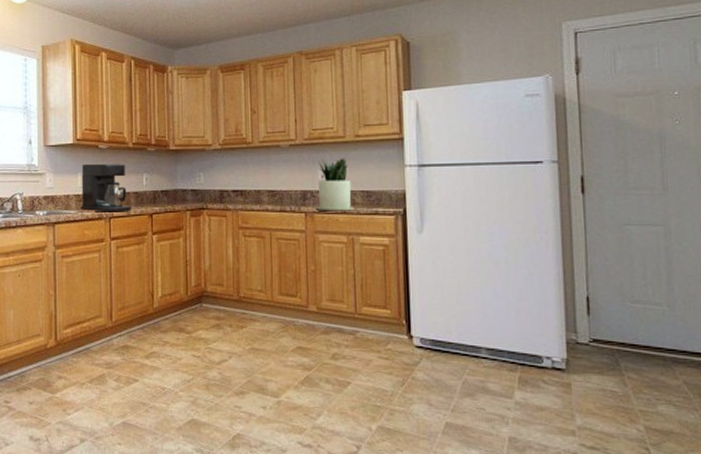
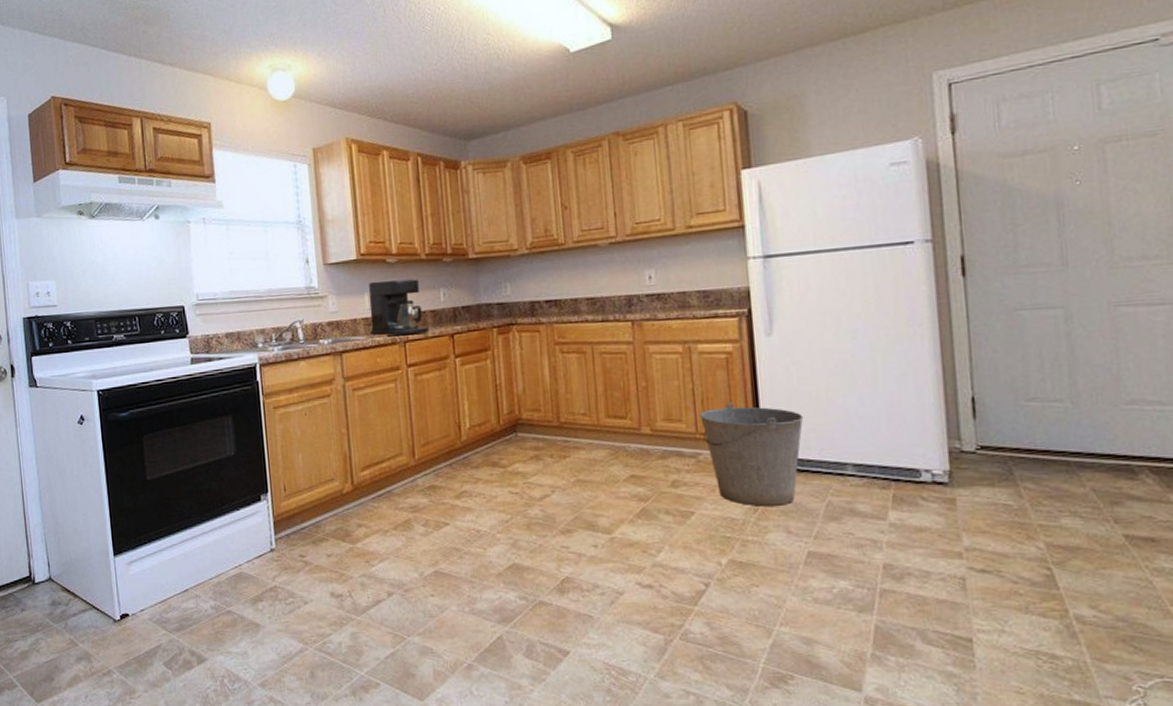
planter: present [315,158,355,213] -> none [643,254,691,318]
bucket: none [359,288,447,381] -> present [700,402,804,506]

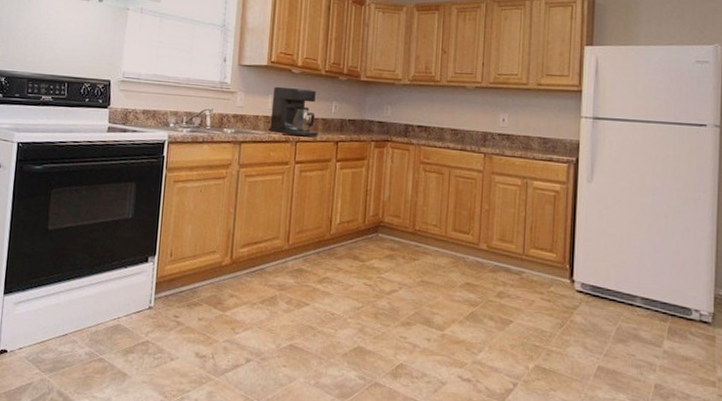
bucket: present [700,402,804,506] -> none [528,233,608,325]

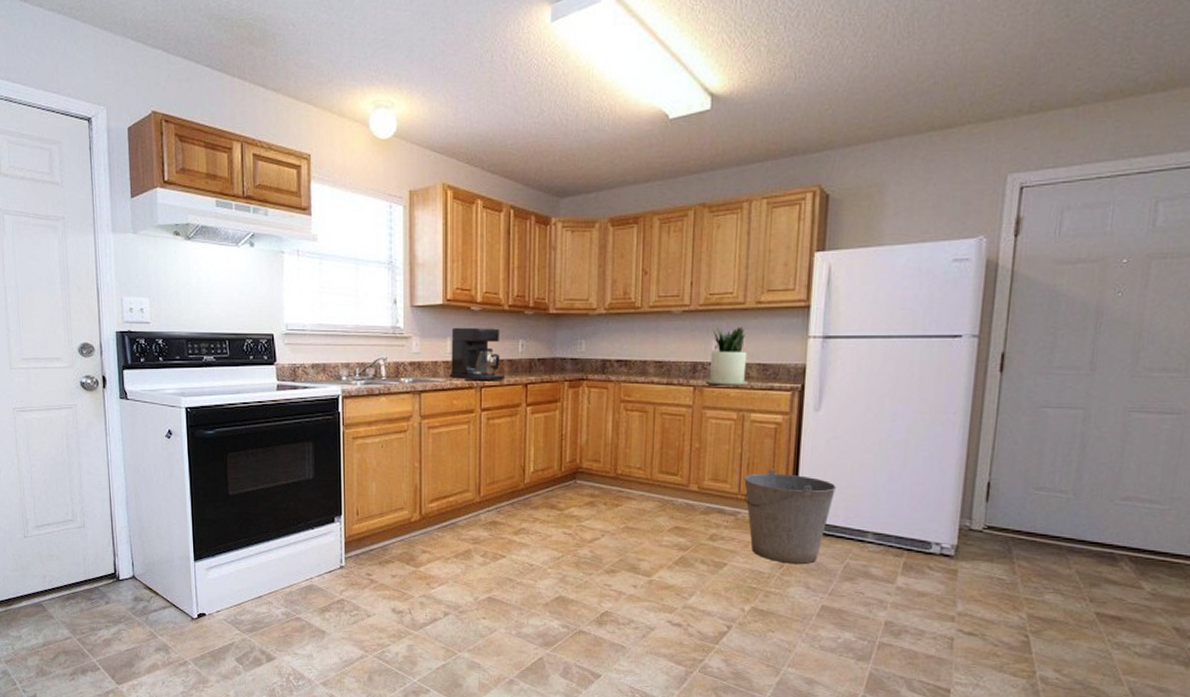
planter: none [494,103,532,157] -> present [705,327,749,387]
bucket: none [528,233,608,325] -> present [744,469,837,564]

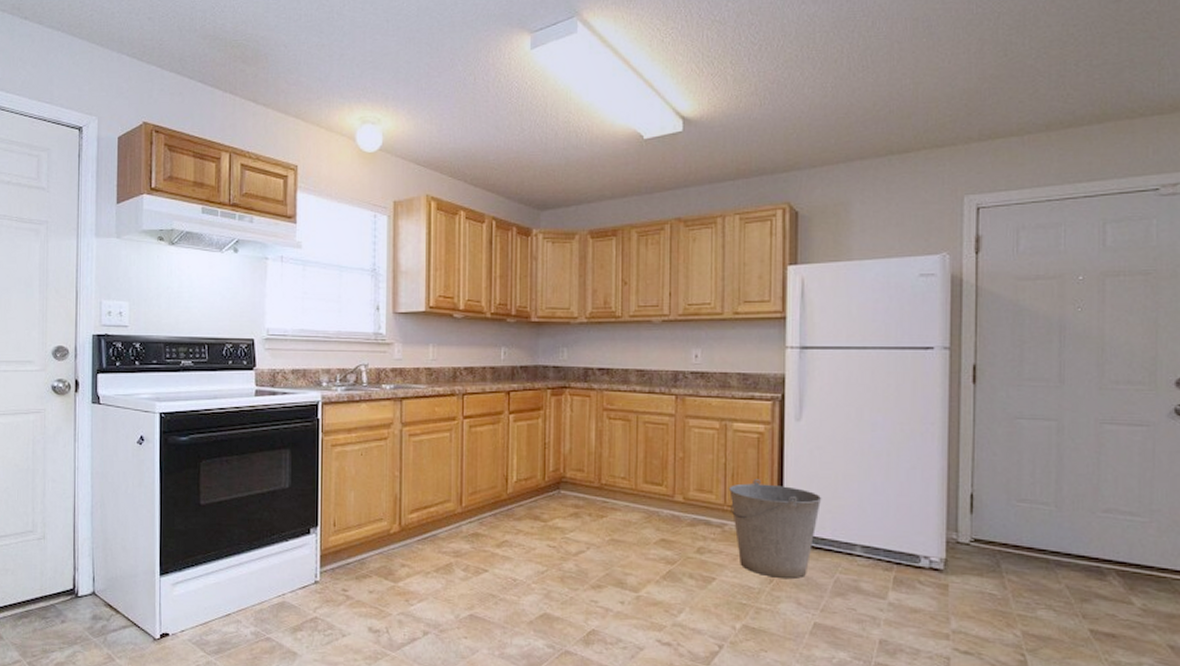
coffee maker: present [449,327,505,381] -> none [431,334,487,388]
planter: present [705,327,749,387] -> none [687,337,730,396]

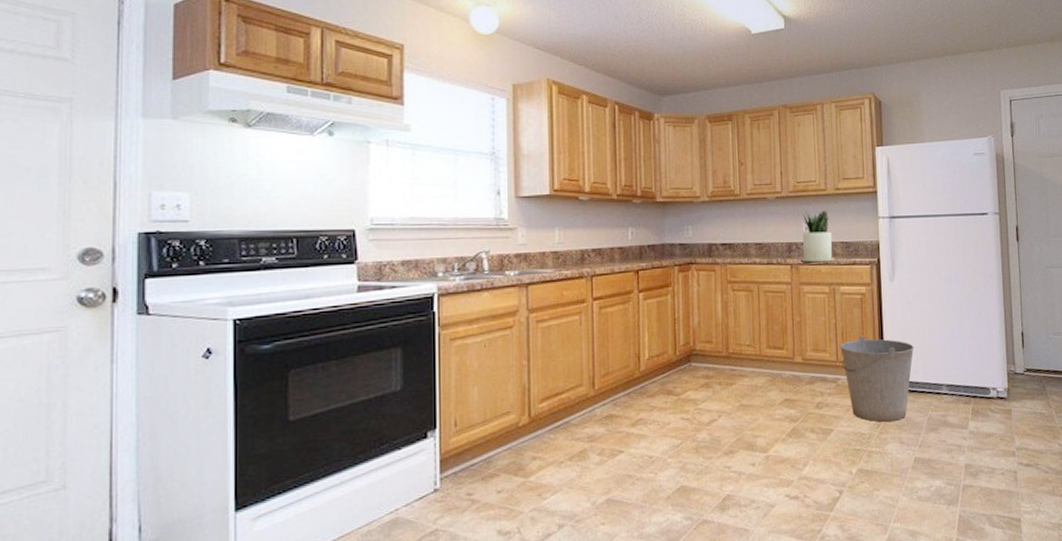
planter: none [687,337,730,396] -> present [800,210,836,264]

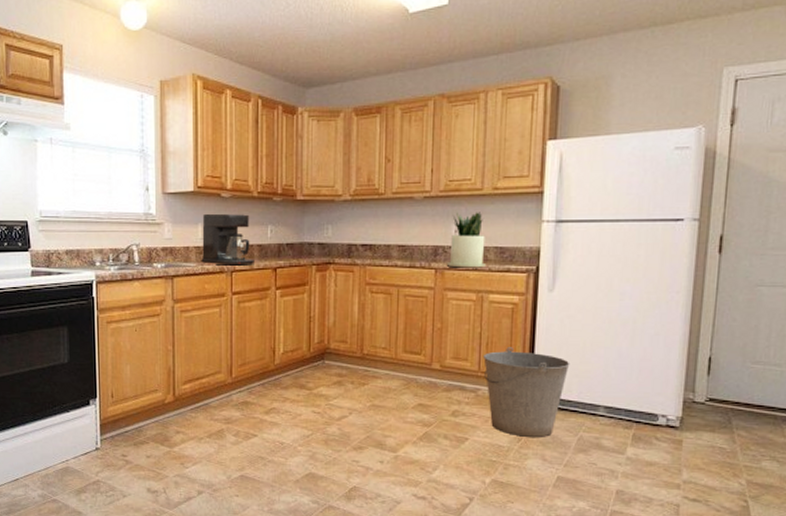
coffee maker: none [558,217,616,270] -> present [201,213,254,266]

